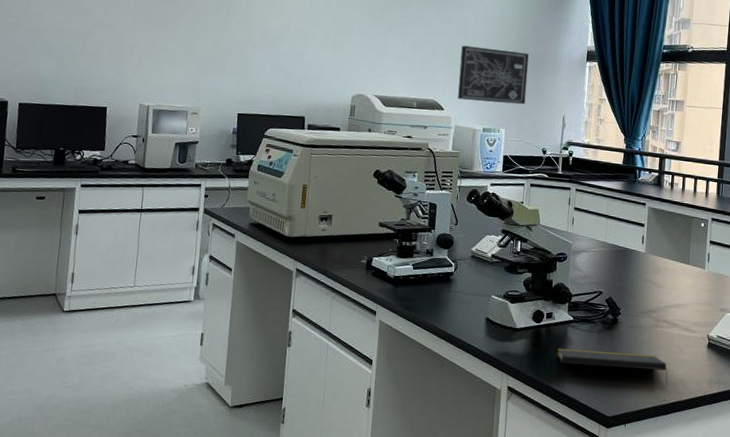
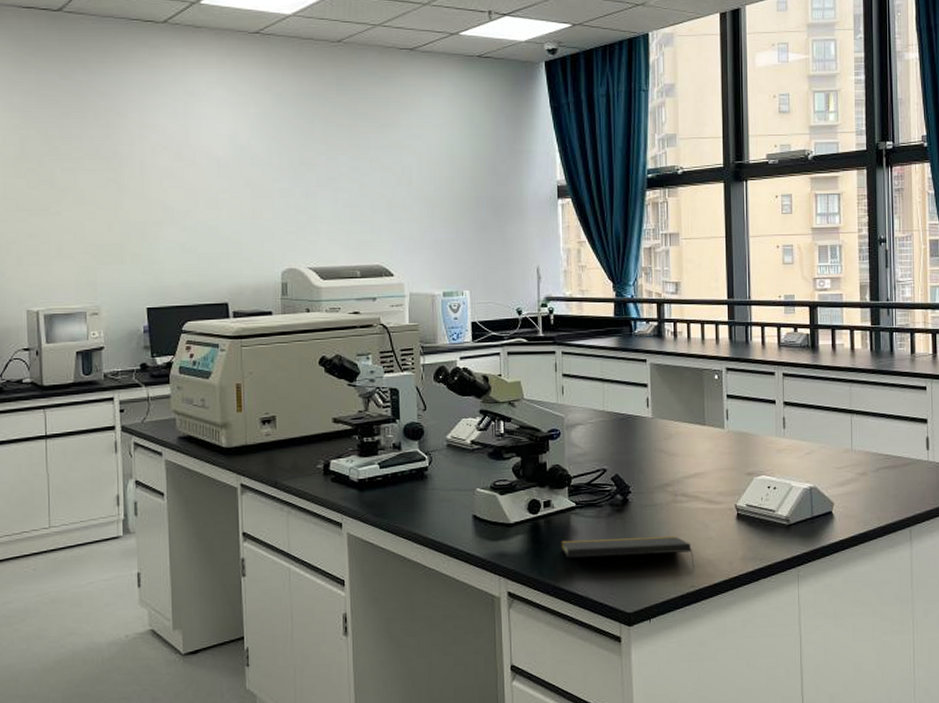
wall art: present [458,45,529,105] -> none [406,196,490,262]

